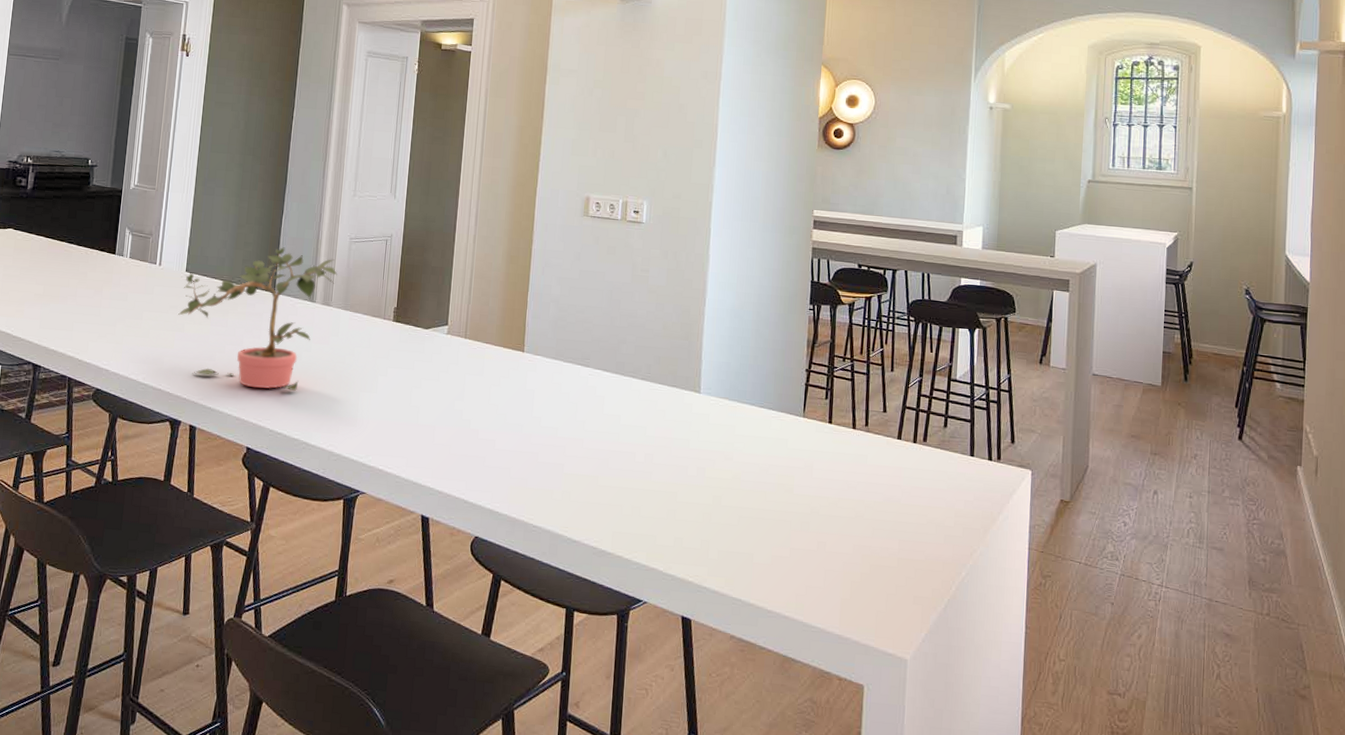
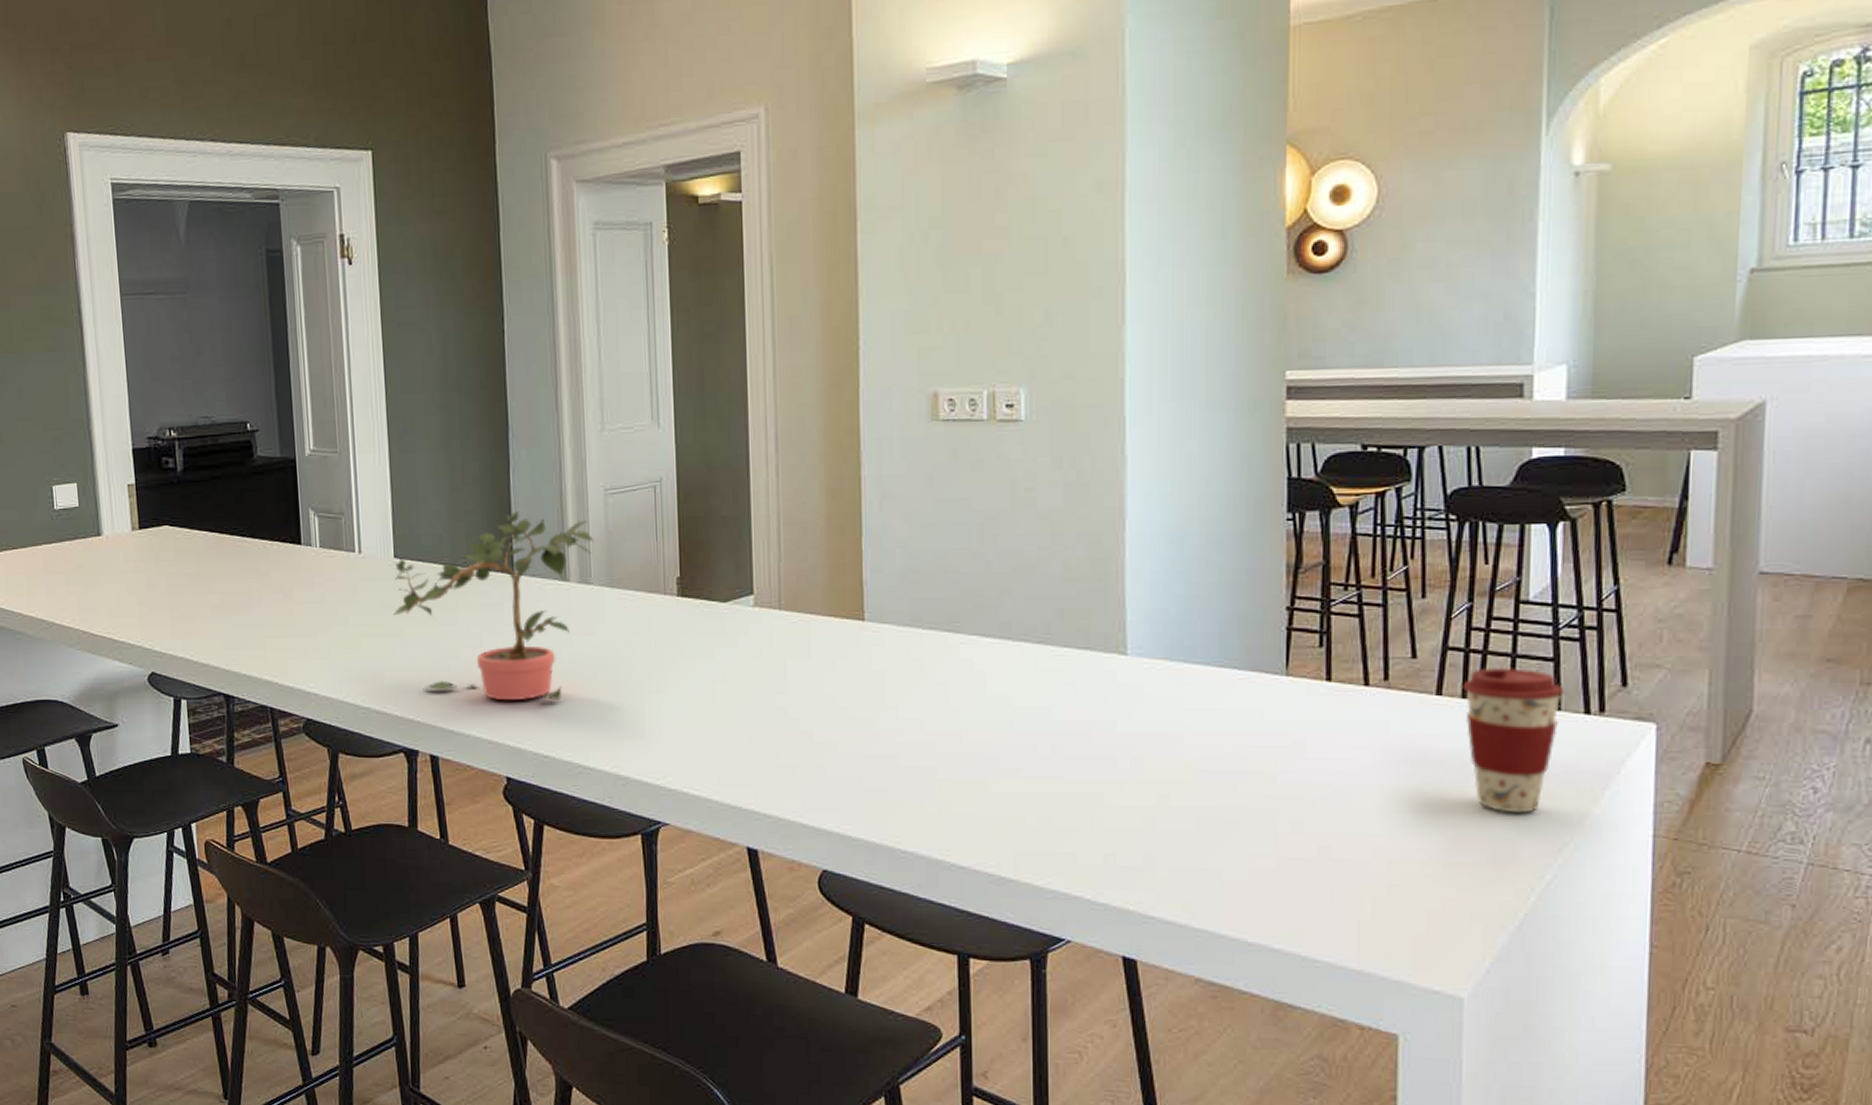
coffee cup: none [914,422,977,527] -> present [1462,666,1565,813]

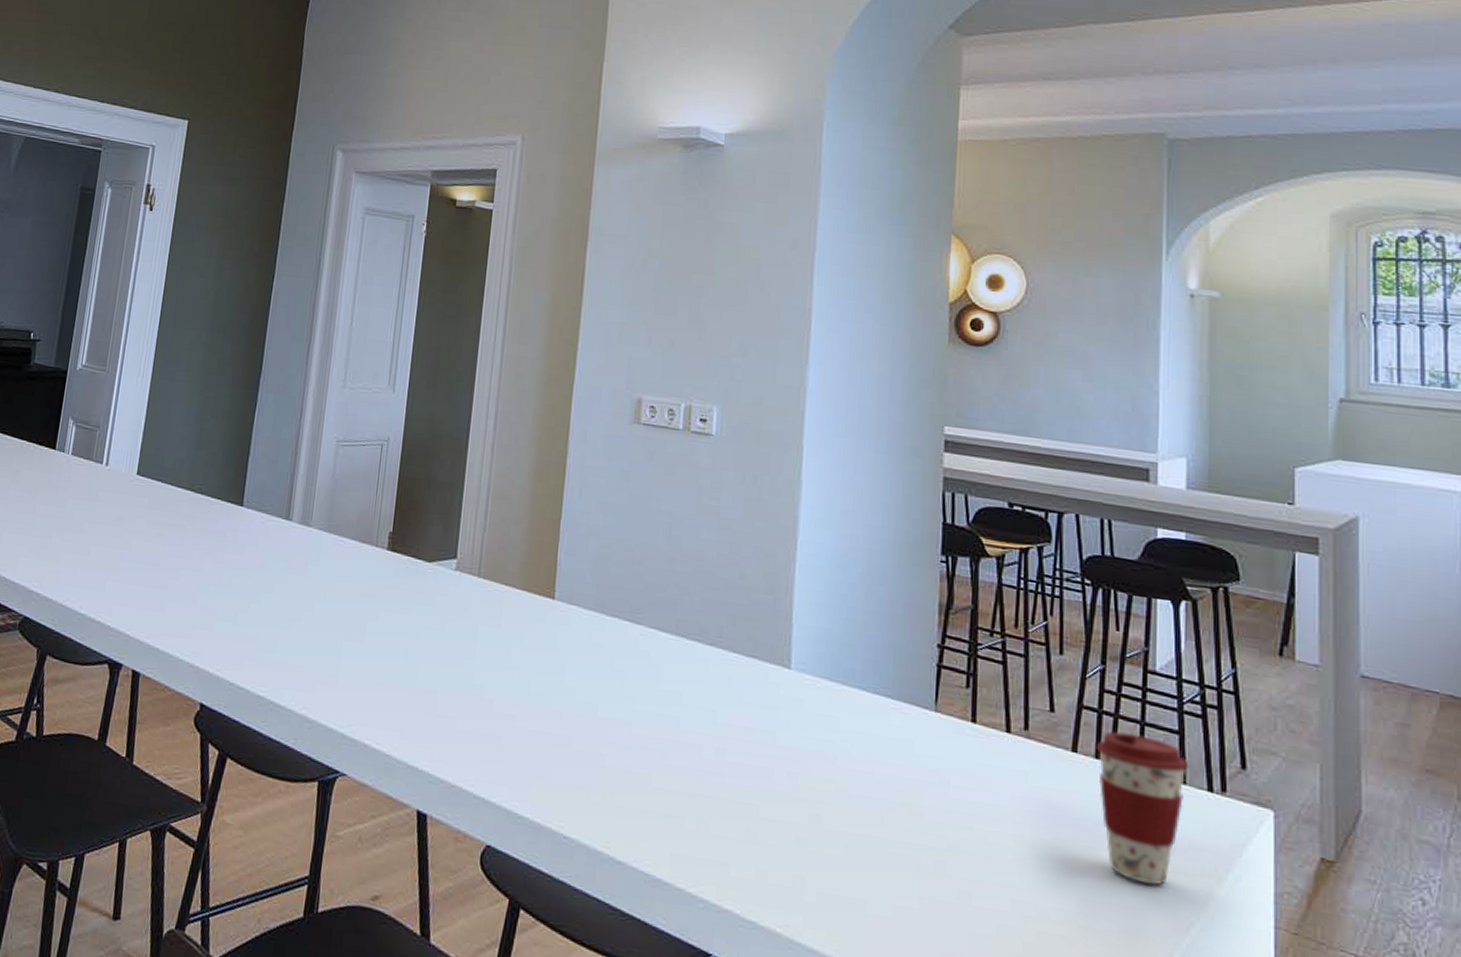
potted plant: present [393,511,594,701] -> none [125,448,321,634]

